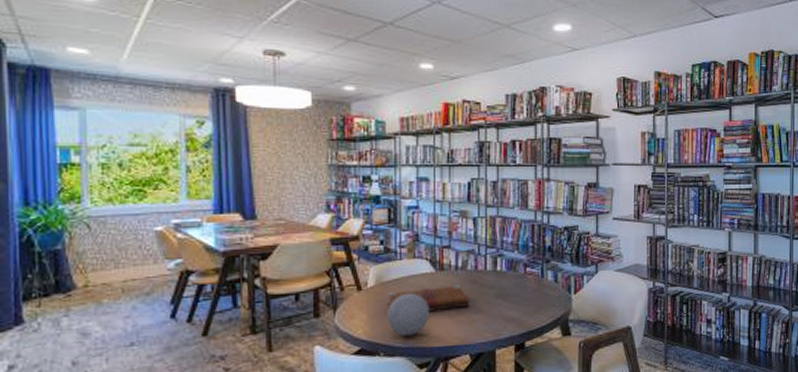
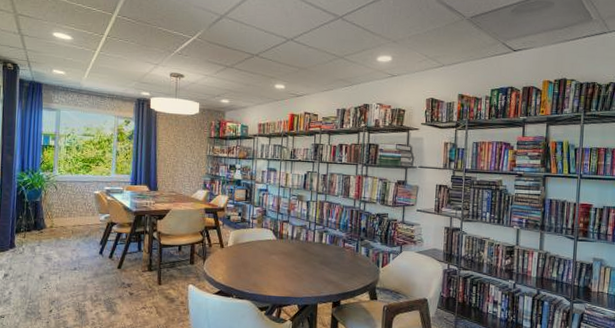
decorative ball: present [387,293,430,337] -> none [240,253,271,286]
book: present [389,285,469,312] -> none [242,251,300,269]

